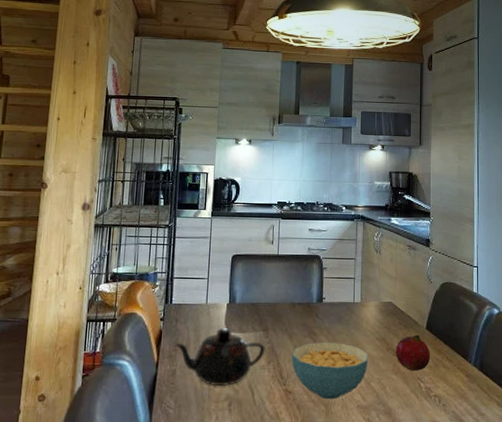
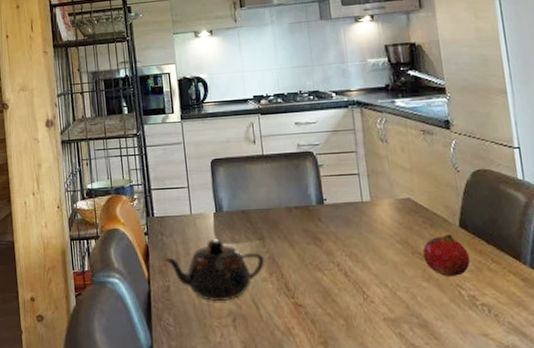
cereal bowl: present [291,341,369,400] -> none [295,248,390,313]

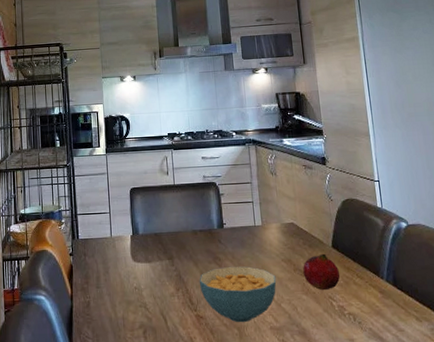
teapot: present [162,239,265,302] -> none [85,259,173,316]
cereal bowl: none [295,248,390,313] -> present [199,266,277,323]

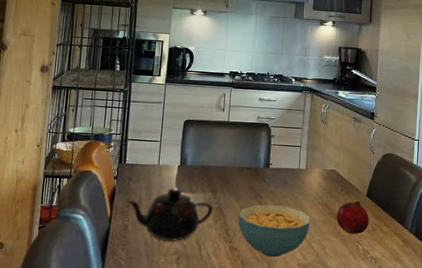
teapot: none [85,259,173,316] -> present [126,188,213,242]

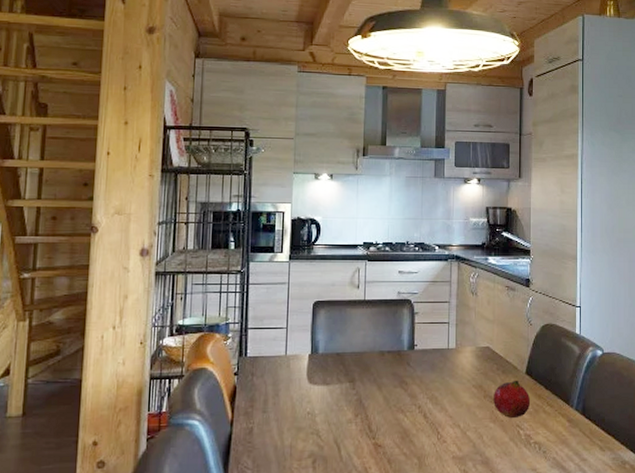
teapot: present [126,188,213,242] -> none [250,381,352,444]
cereal bowl: present [238,204,311,258] -> none [381,391,465,452]

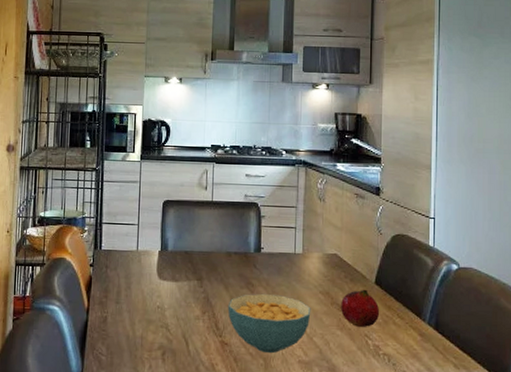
cereal bowl: none [381,391,465,452] -> present [227,293,311,354]

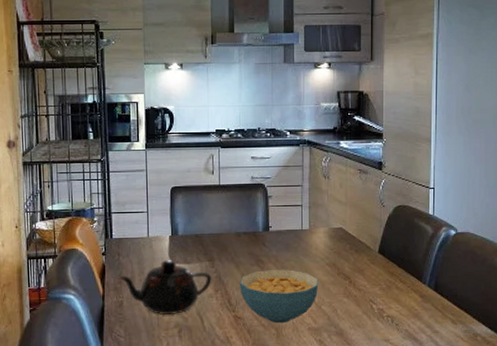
teapot: none [104,276,200,336] -> present [118,260,212,316]
fruit: present [341,289,380,327] -> none [347,258,384,293]

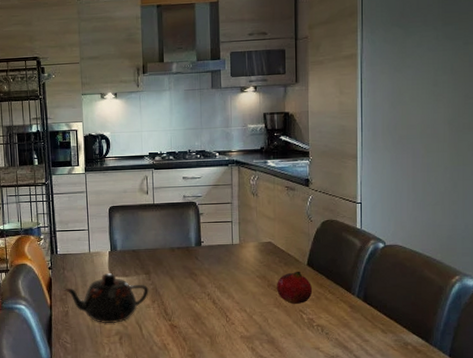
cereal bowl: present [239,269,319,324] -> none [174,281,250,332]
fruit: none [347,258,384,293] -> present [277,271,313,304]

